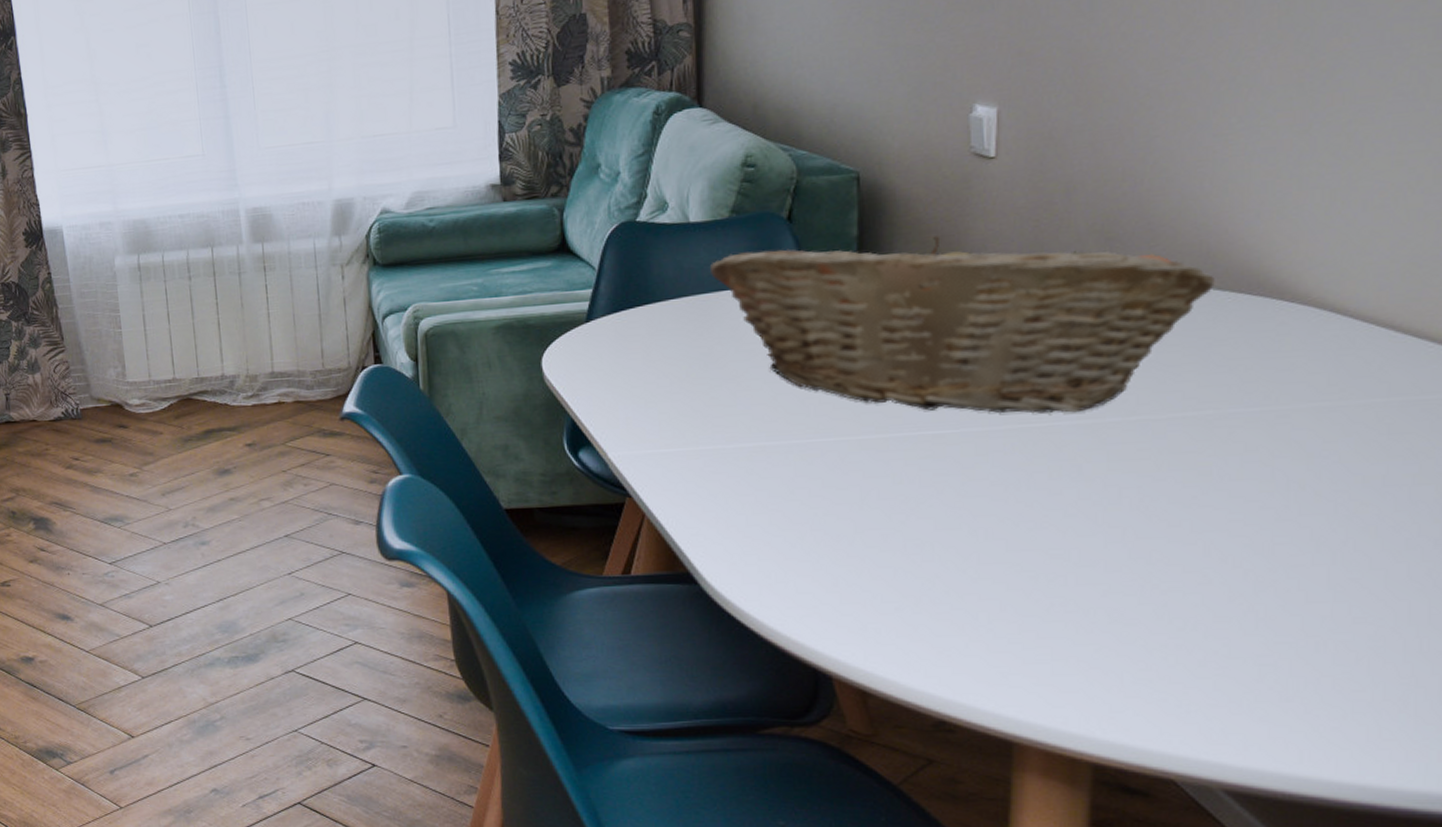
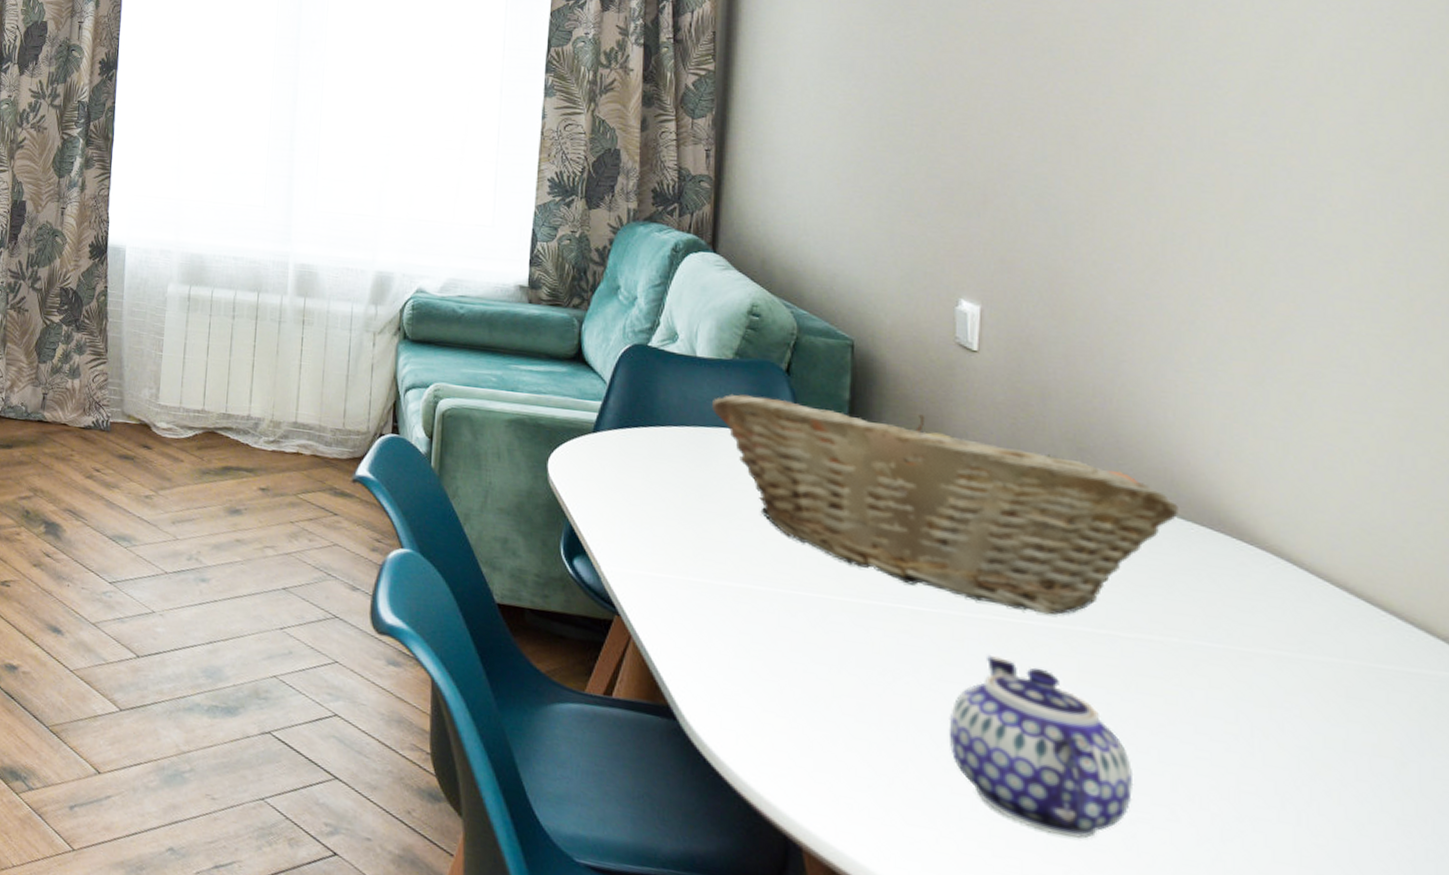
teapot: none [975,462,1165,618] -> present [949,654,1134,838]

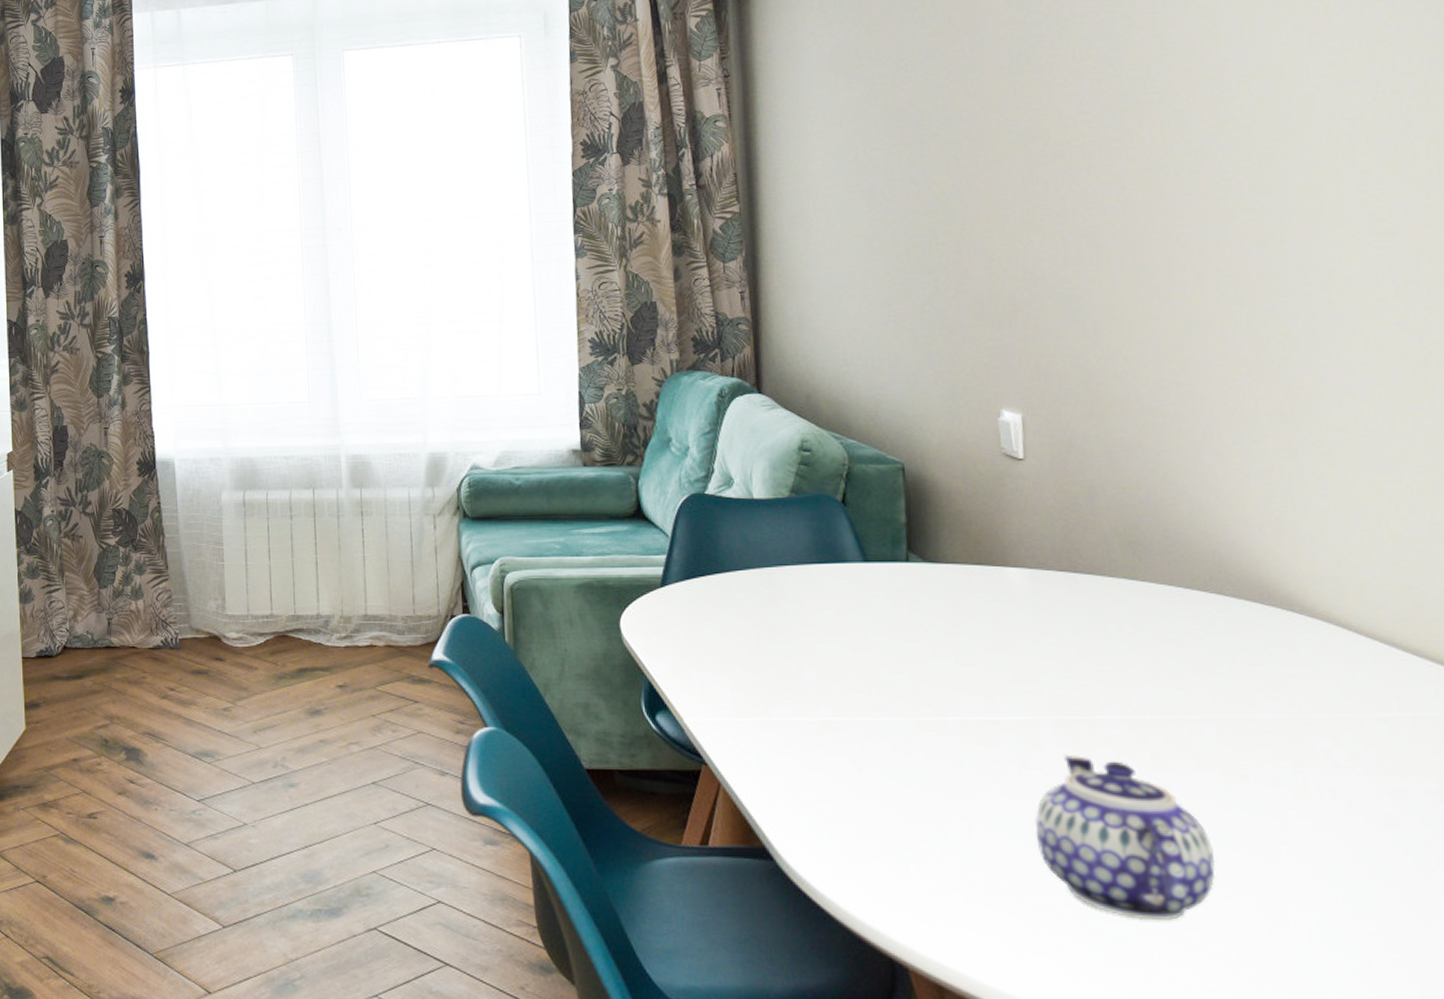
fruit basket: present [711,393,1178,615] -> none [773,528,1230,708]

